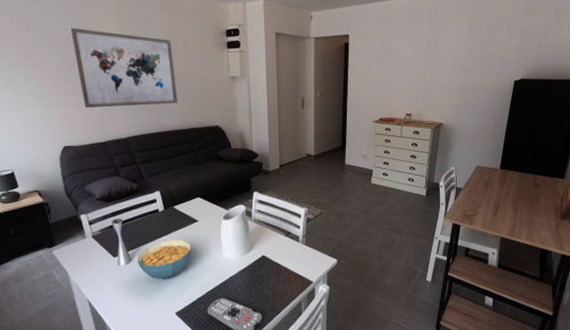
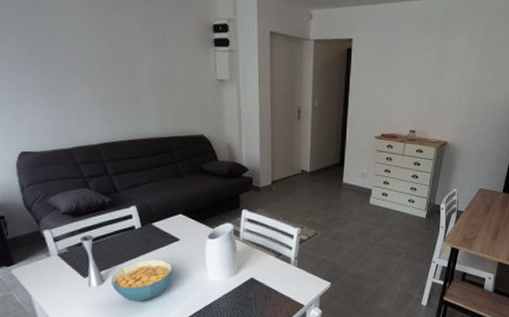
wall art: present [70,27,178,109] -> none [24,10,157,109]

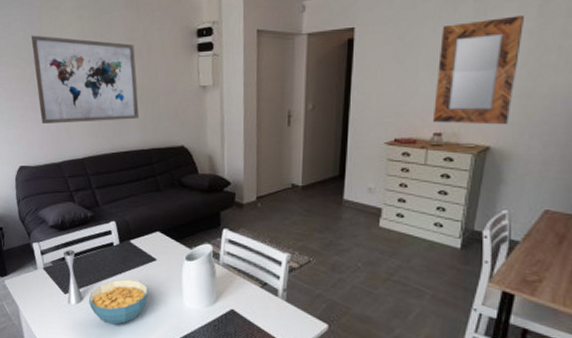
wall art: none [24,10,157,109] -> present [31,35,140,125]
home mirror: none [410,42,472,126] -> present [433,15,524,125]

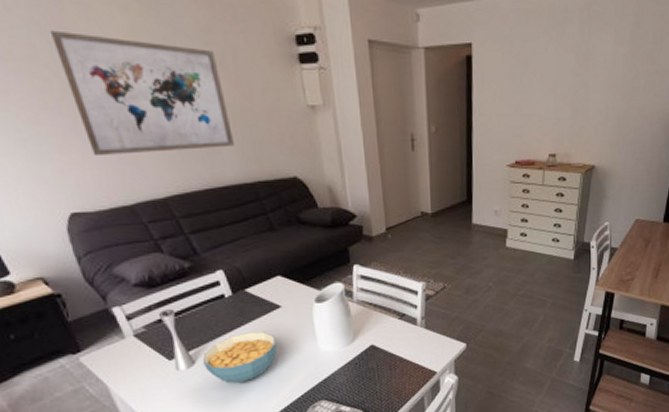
home mirror: present [433,15,524,125] -> none [548,39,620,145]

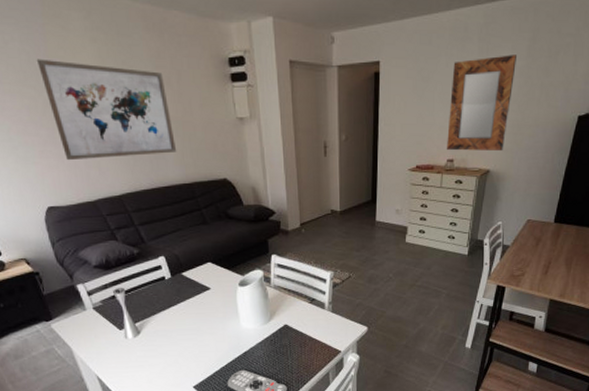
cereal bowl: present [202,331,276,383] -> none [146,309,205,352]
home mirror: none [548,39,620,145] -> present [447,55,516,152]

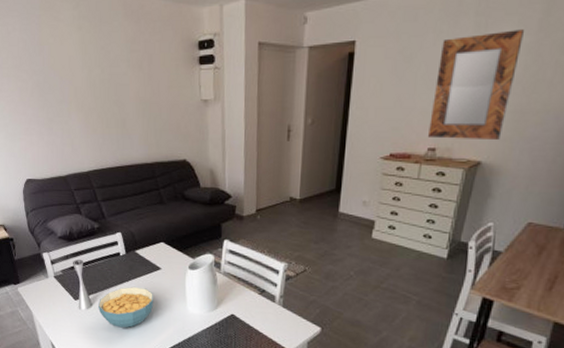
wall art: present [36,59,177,161] -> none [31,46,142,138]
cereal bowl: none [146,309,205,352] -> present [97,286,153,328]

